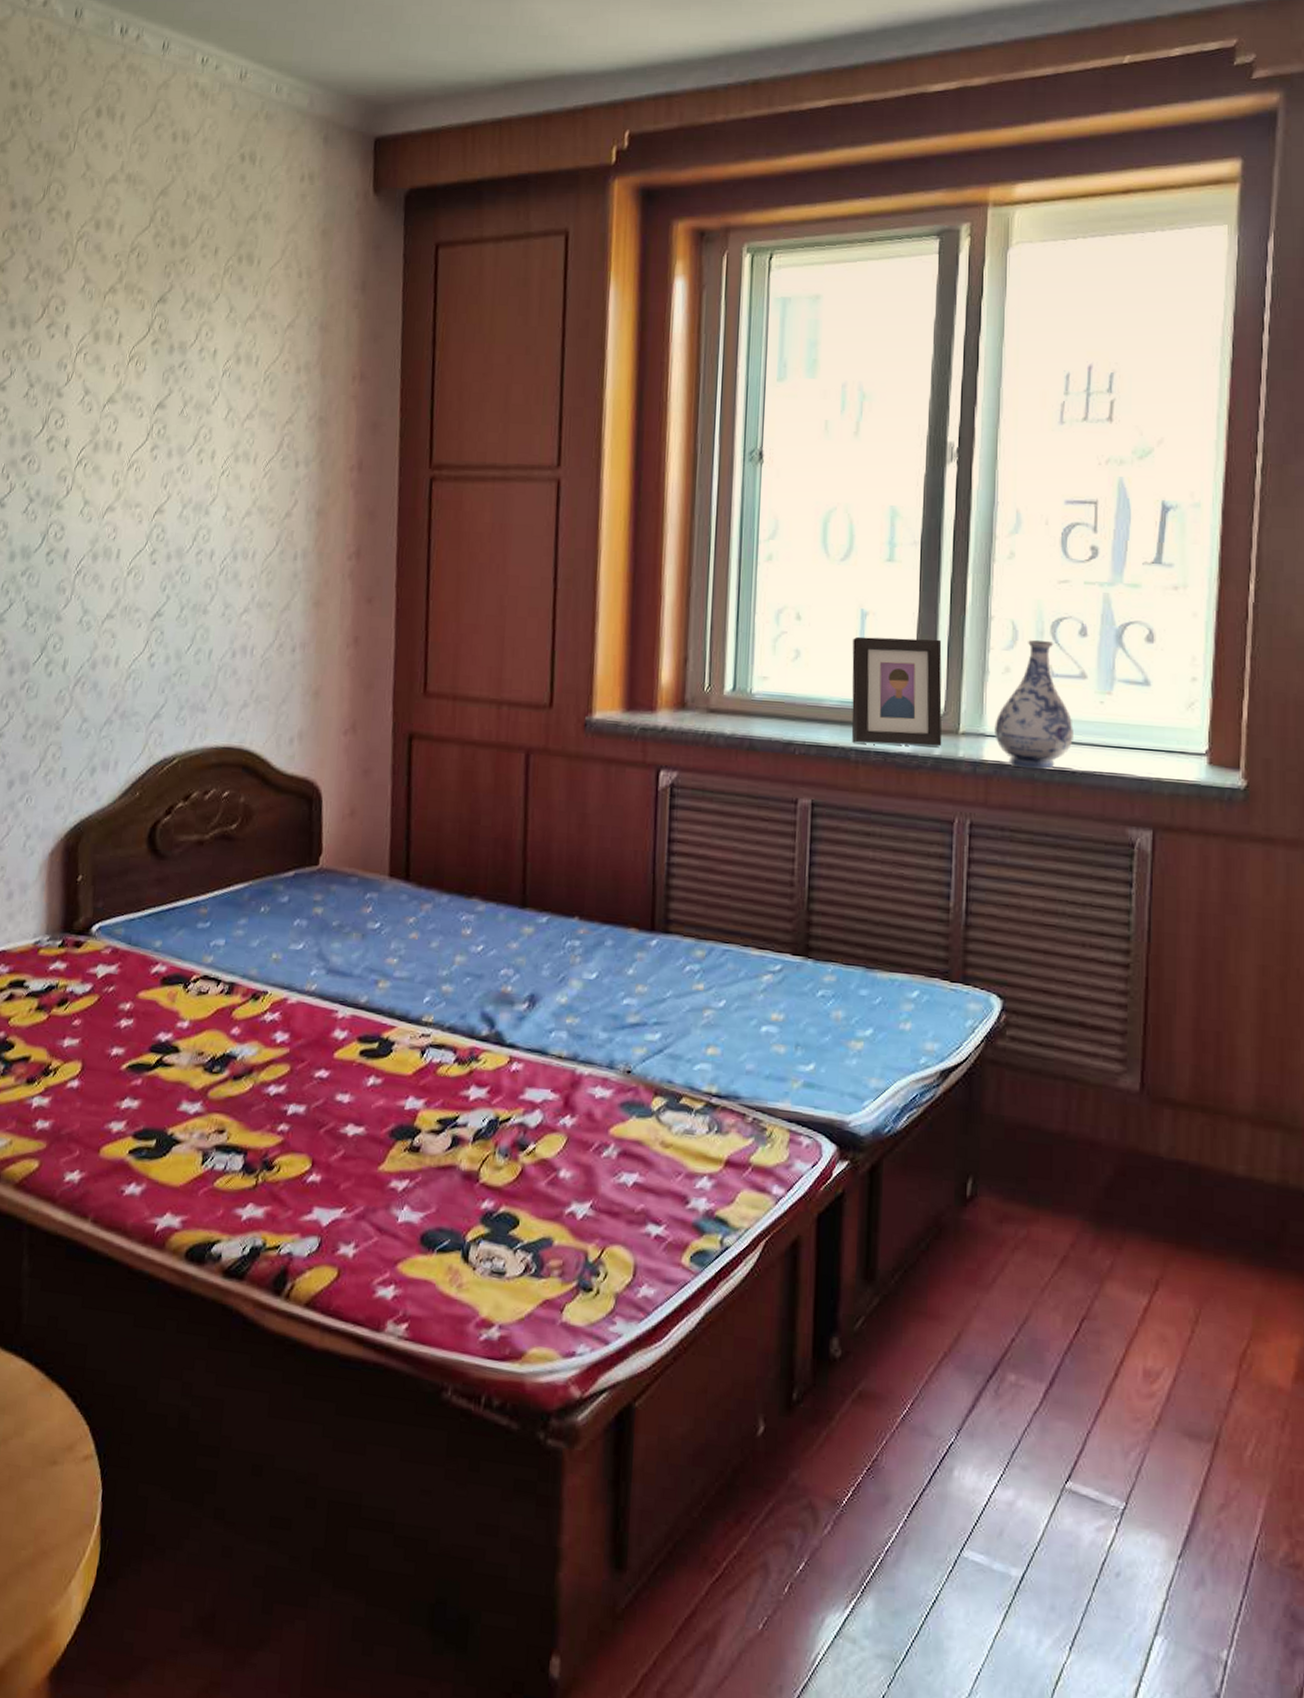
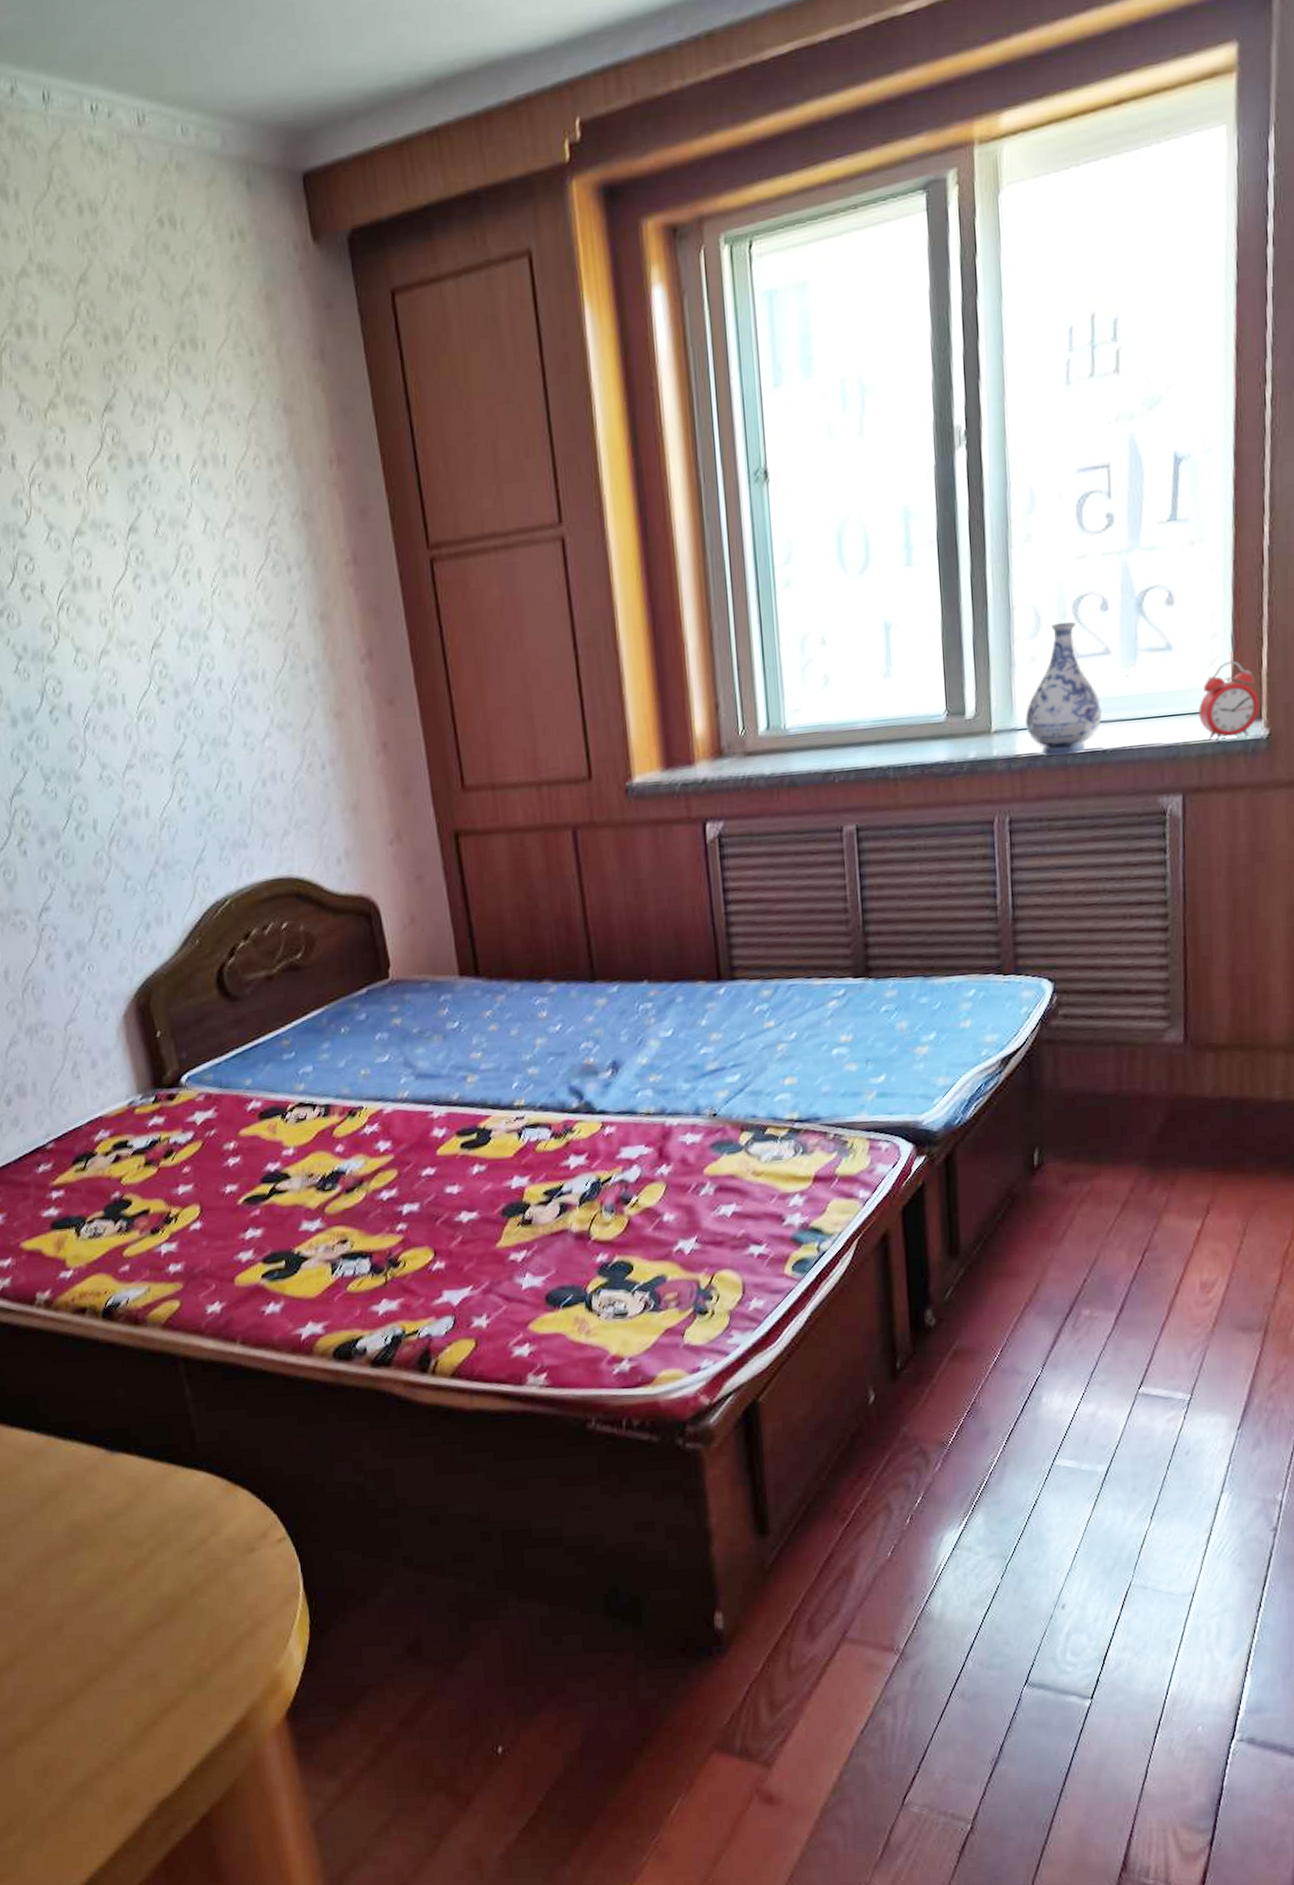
picture frame: present [851,636,942,747] -> none [879,639,976,761]
alarm clock: none [1174,706,1238,785] -> present [1198,660,1260,743]

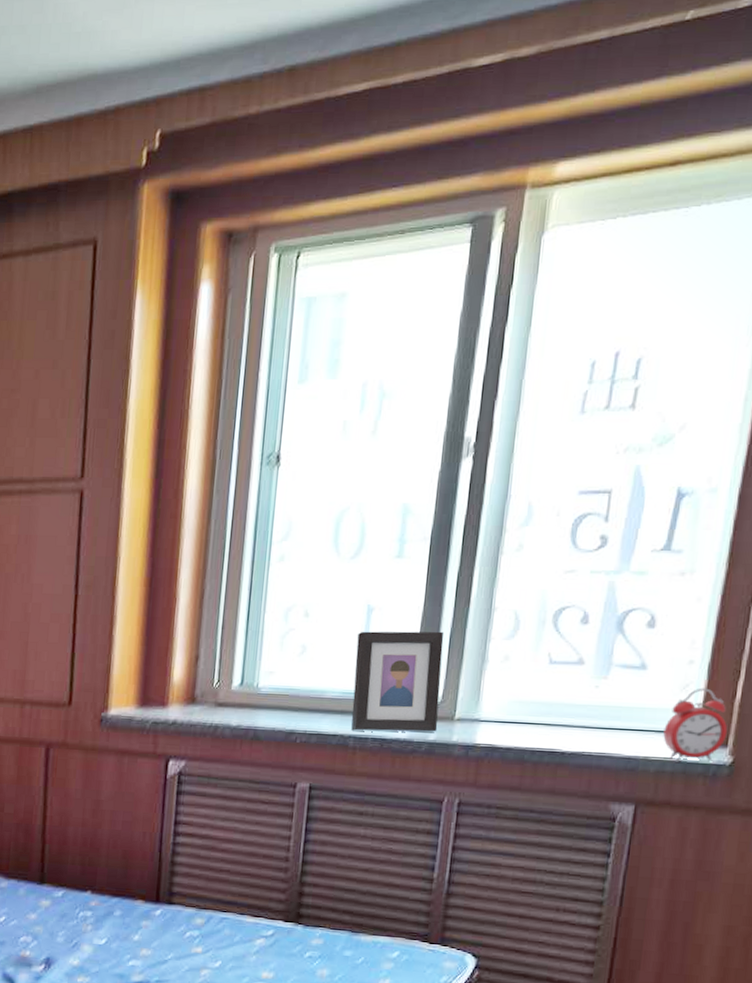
picture frame: none [879,639,976,761] -> present [351,631,445,733]
vase: present [1025,622,1102,756] -> none [489,628,567,751]

